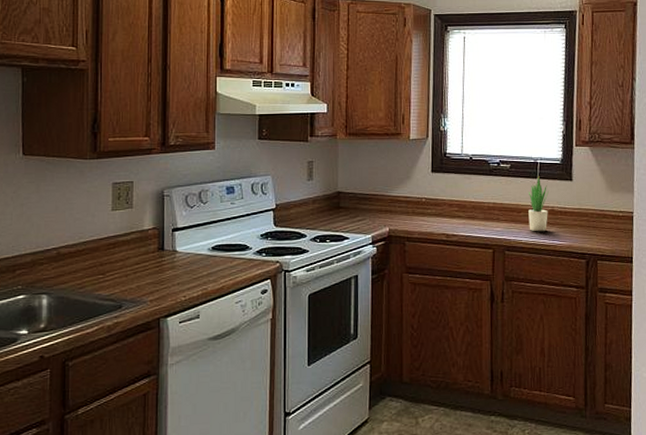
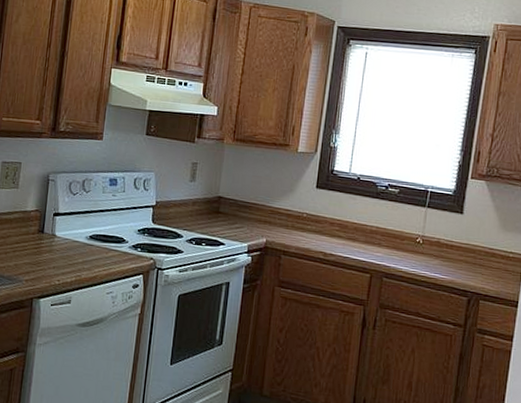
potted plant: present [528,176,549,232] -> none [411,205,436,263]

